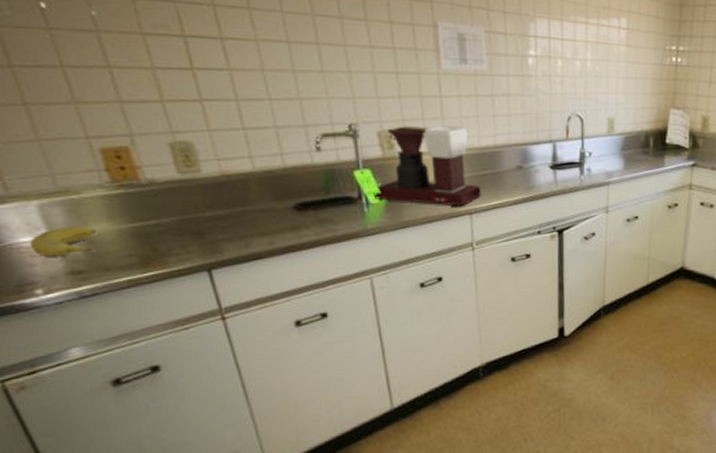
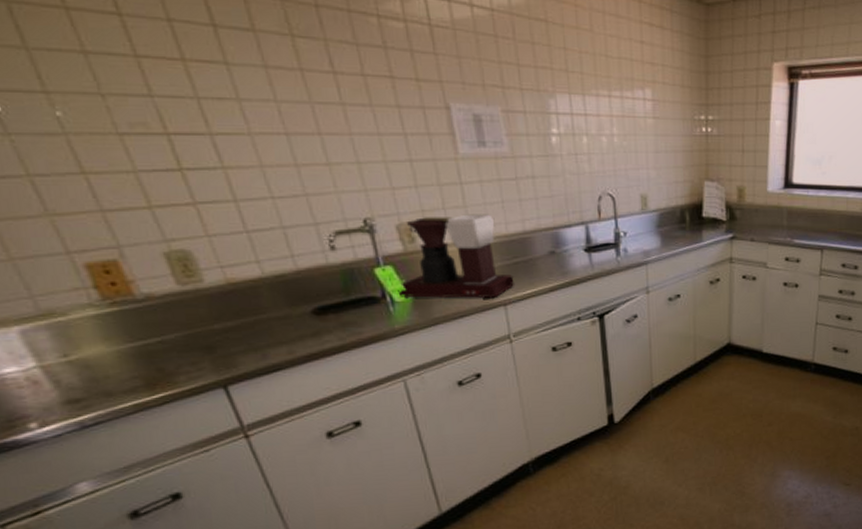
fruit: present [31,226,96,257] -> none [16,351,94,387]

